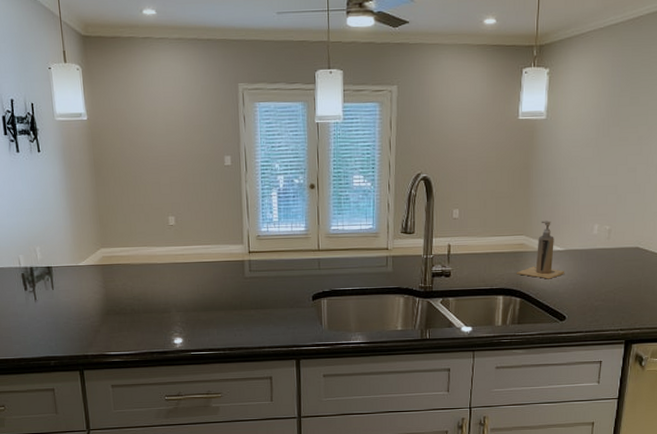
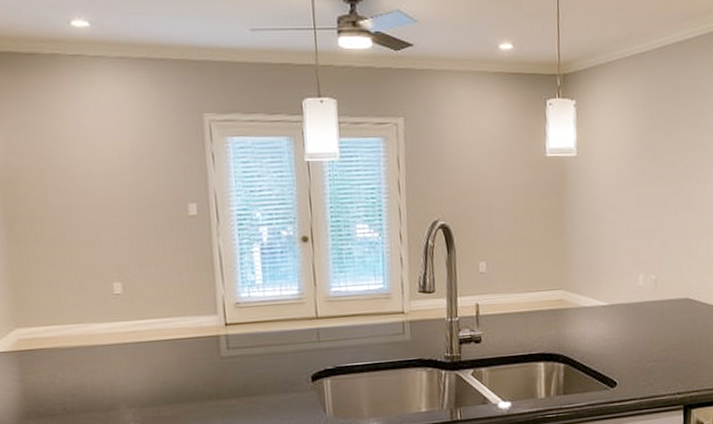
soap dispenser: present [516,220,565,279] -> none [557,271,612,340]

